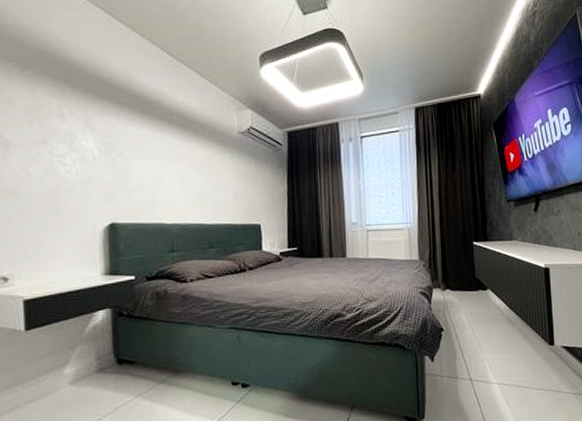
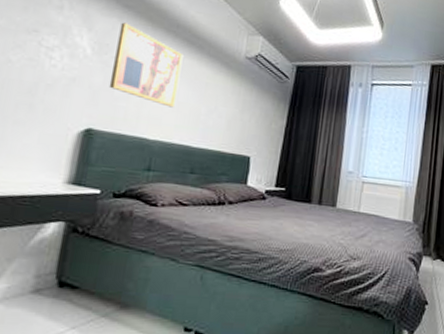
wall art: none [119,119,184,192] -> present [109,22,184,108]

